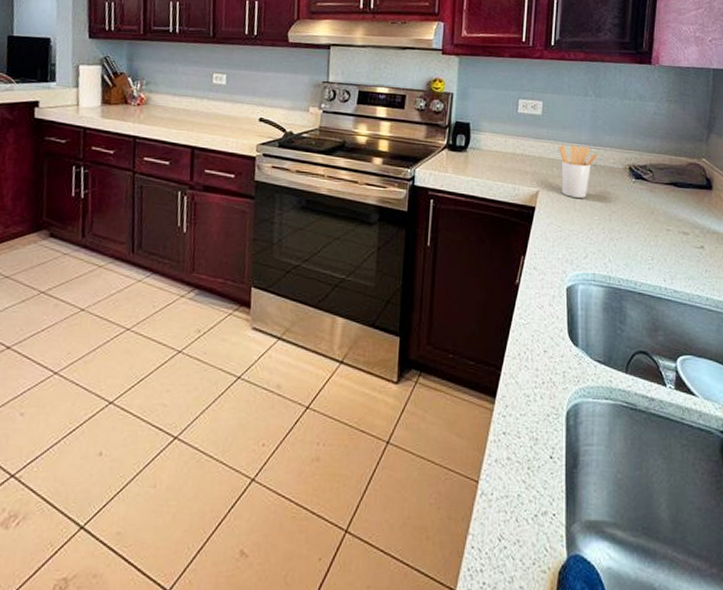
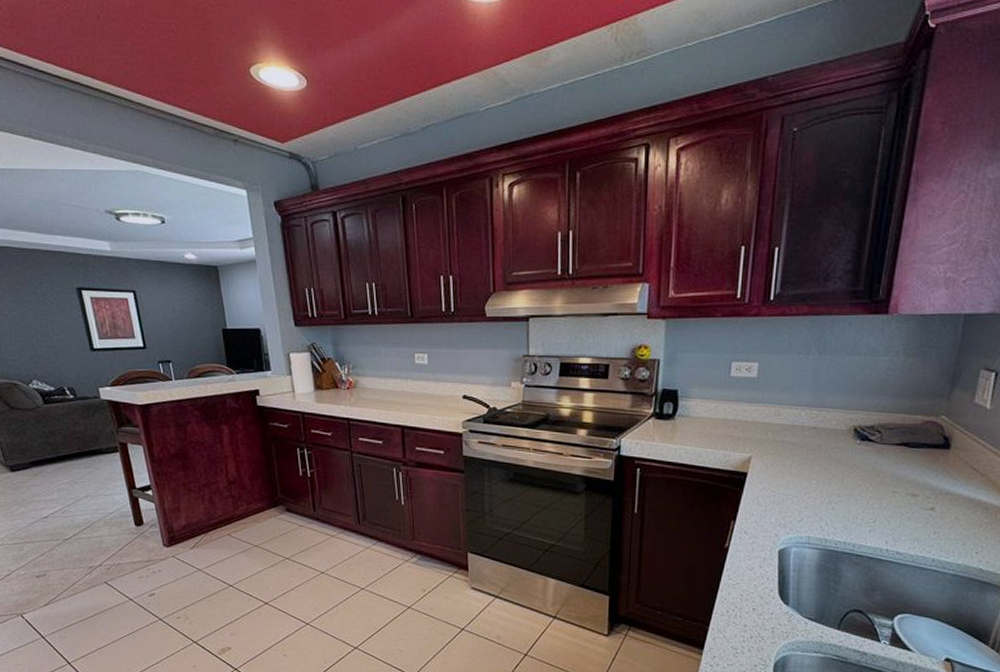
utensil holder: present [559,144,598,198] -> none [775,407,819,462]

